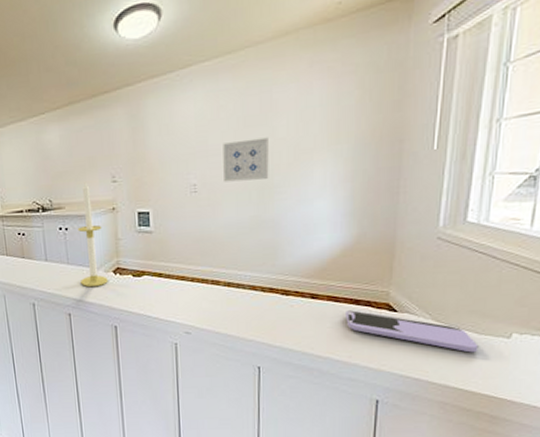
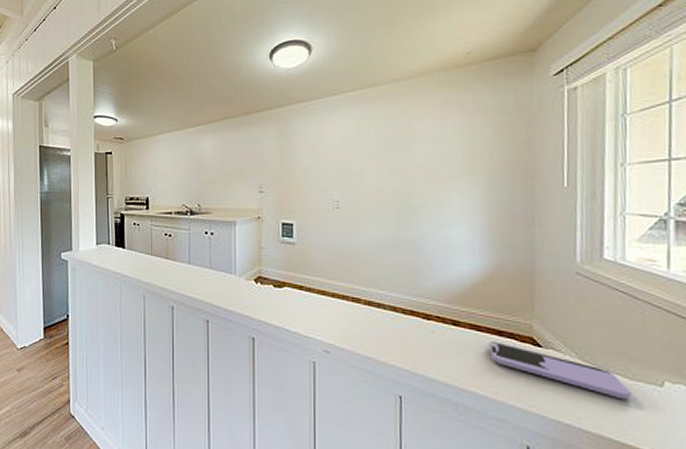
candle: present [77,181,108,287] -> none [221,189,249,295]
wall art: present [223,137,269,182] -> none [365,163,408,201]

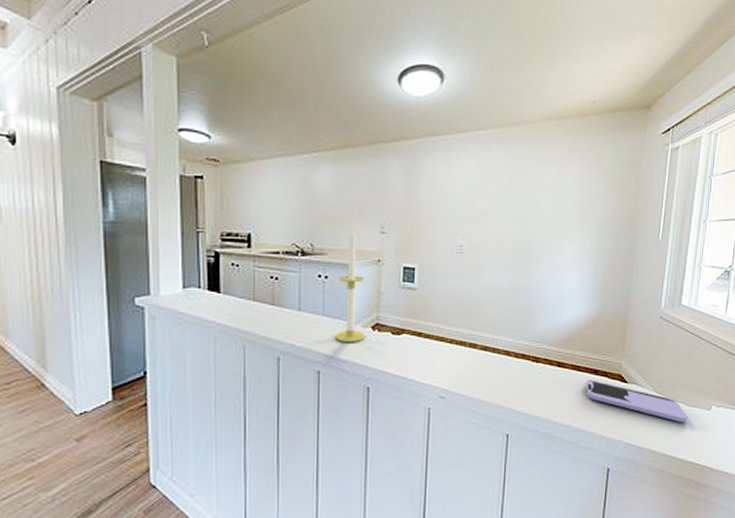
candle: none [221,189,249,295] -> present [335,228,365,343]

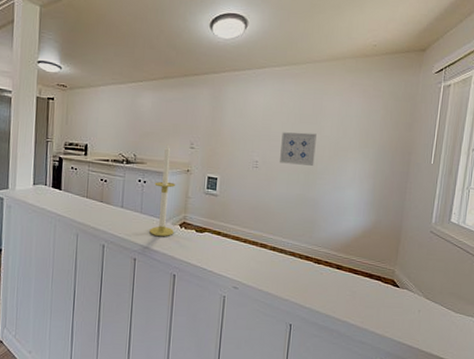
wall art: none [488,208,530,248] -> present [280,132,317,166]
smartphone: present [586,380,688,423] -> none [361,282,455,328]

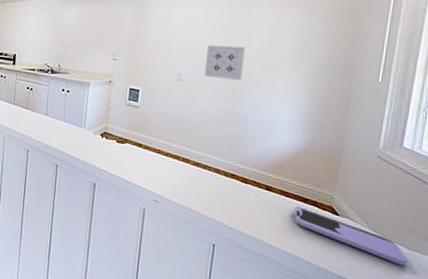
candle: present [150,143,176,237] -> none [71,55,98,146]
smartphone: none [361,282,455,328] -> present [294,206,408,266]

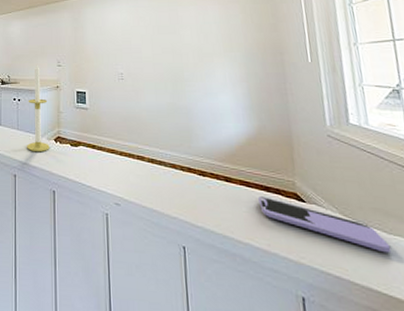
candle: none [71,55,98,146] -> present [27,63,50,152]
wall art: present [204,45,245,80] -> none [143,42,180,74]

